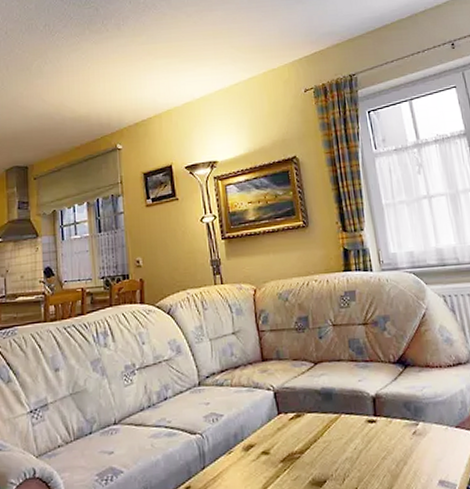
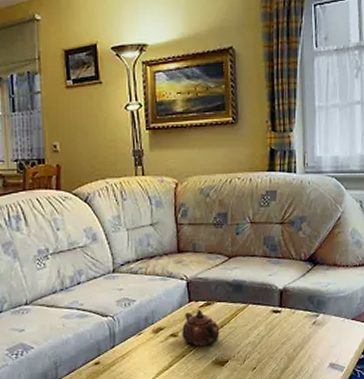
teapot: none [273,422,314,465] -> present [182,309,220,346]

